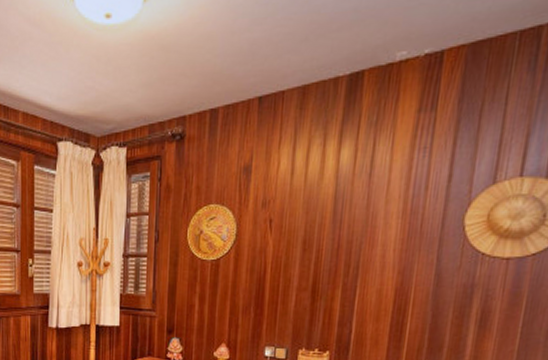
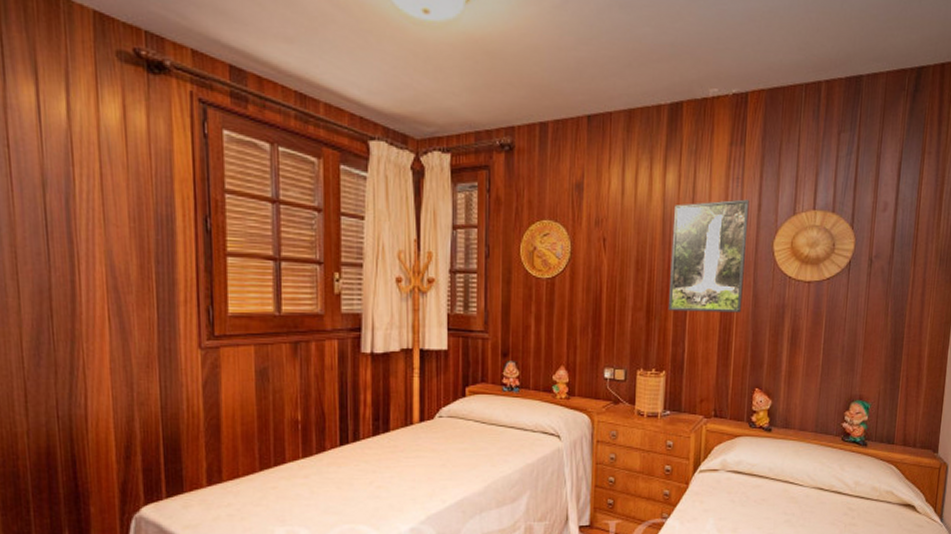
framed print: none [335,170,438,293] -> present [667,199,750,313]

